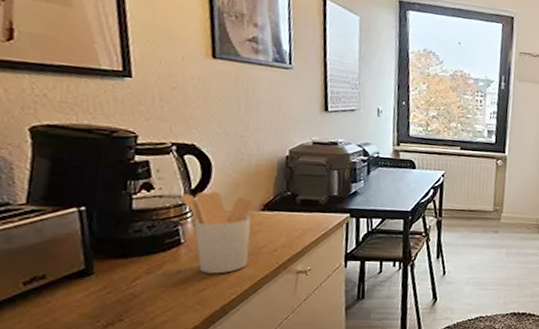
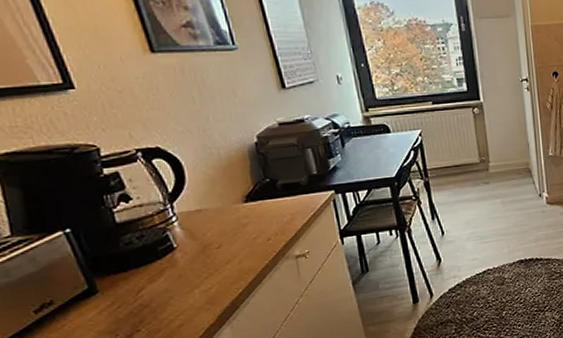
utensil holder: present [179,191,255,274] -> none [159,191,245,273]

